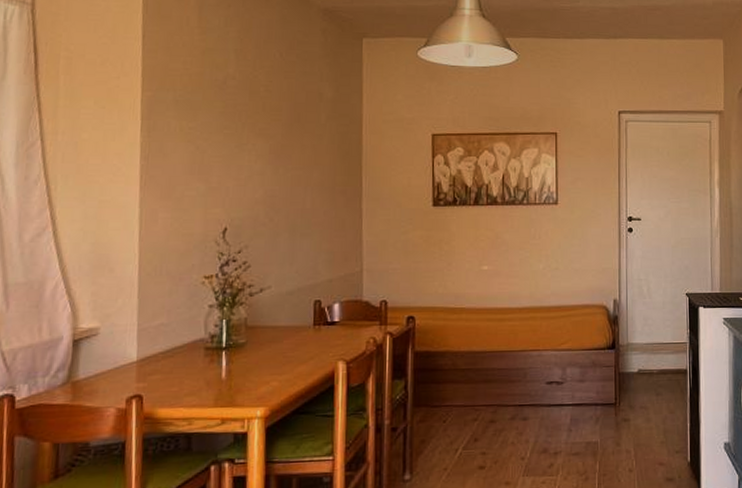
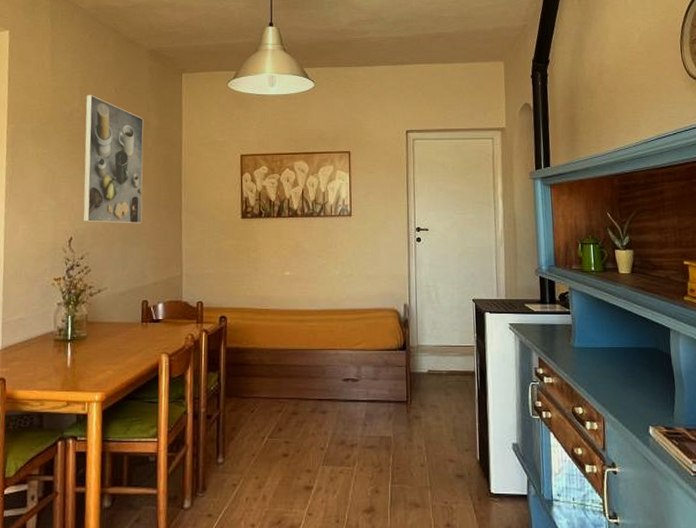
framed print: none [240,59,316,212] -> present [82,95,144,224]

